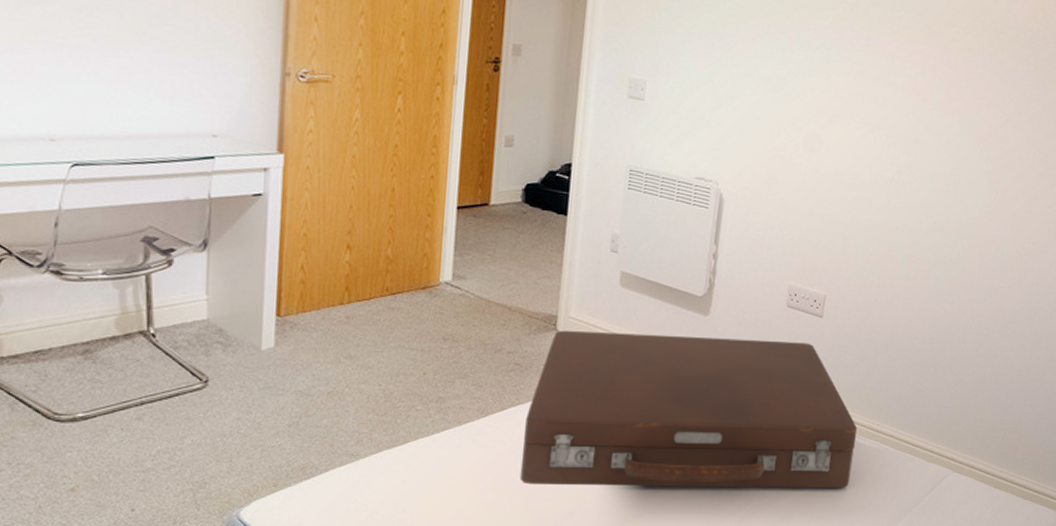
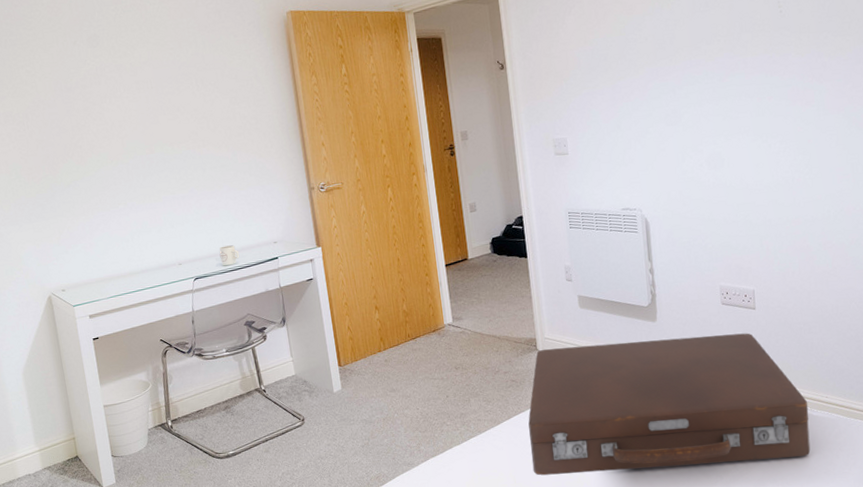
mug: none [121,126,155,156] -> present [219,245,240,266]

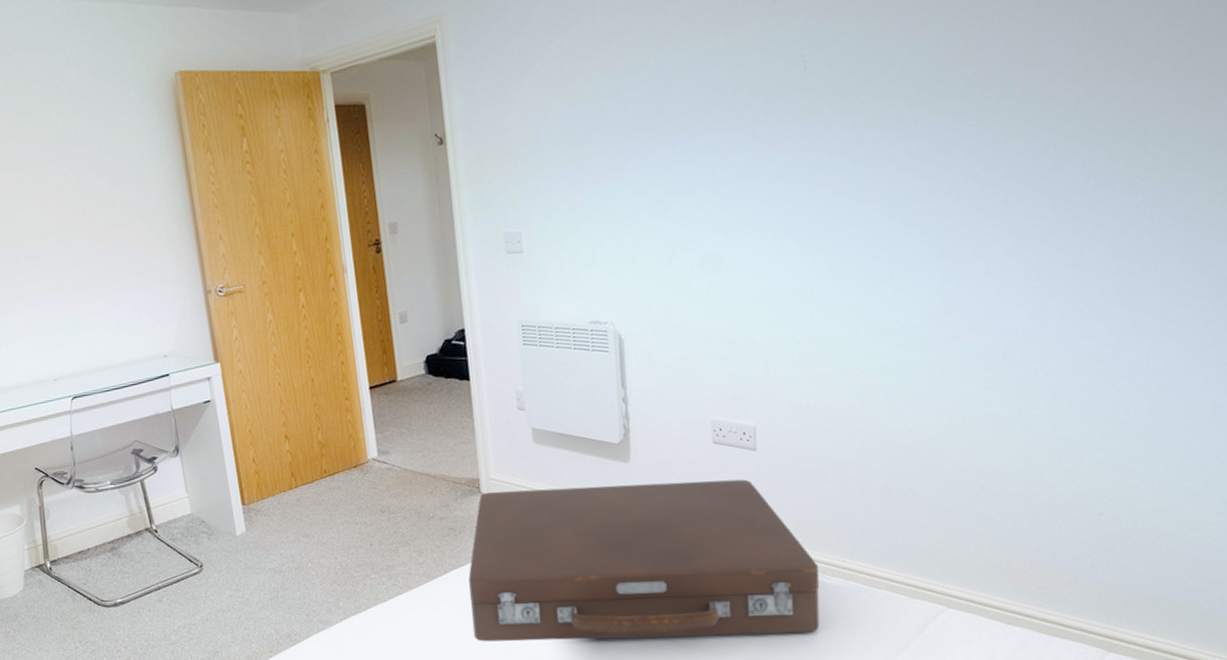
mug: present [219,245,240,266] -> none [99,358,125,384]

